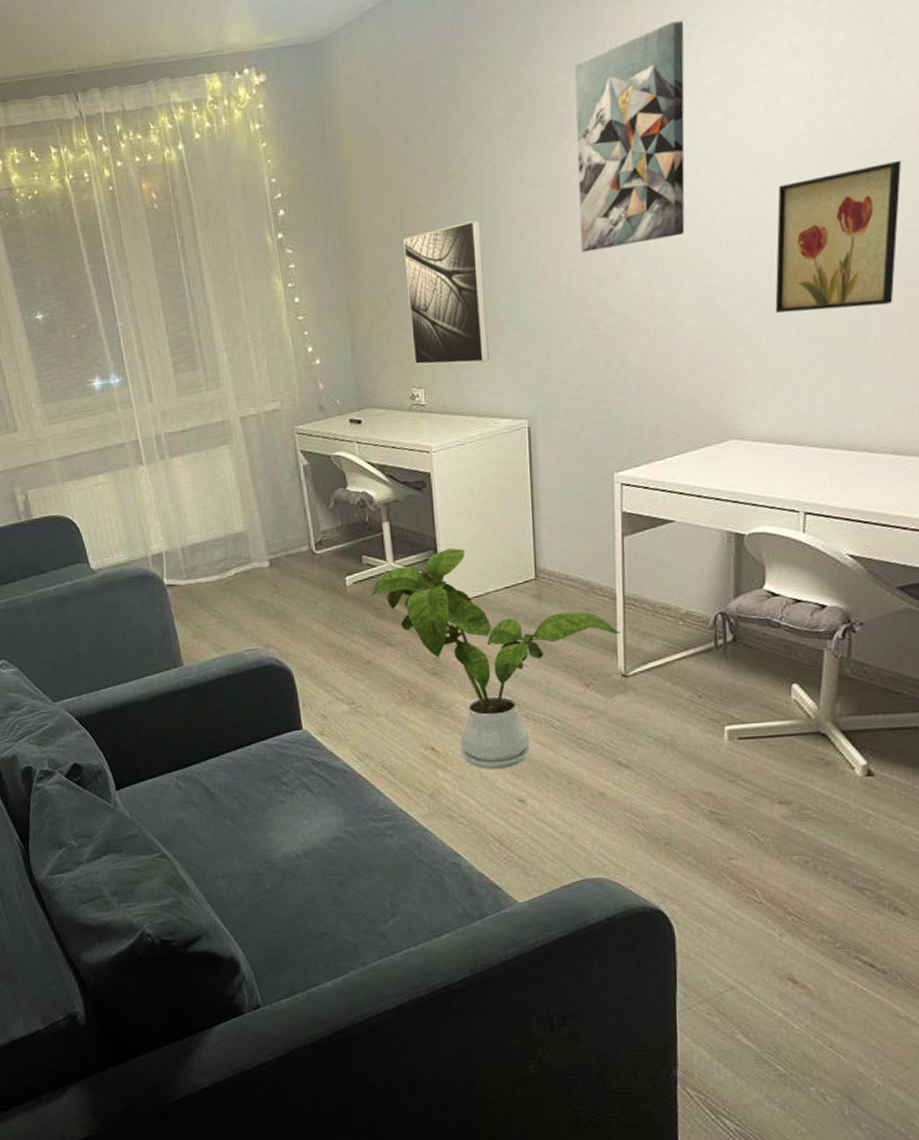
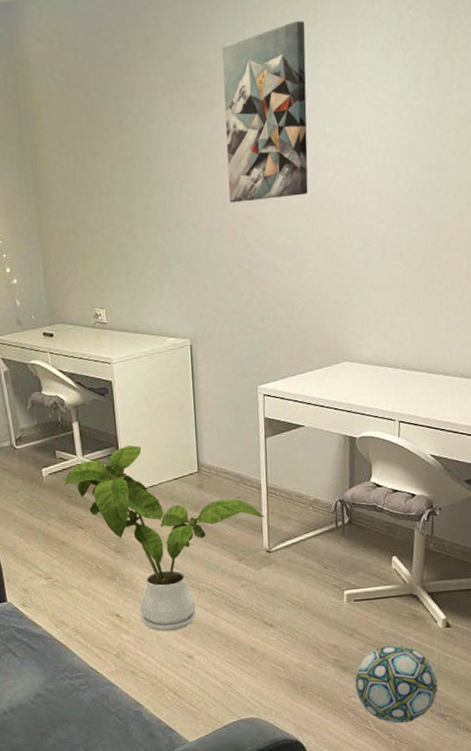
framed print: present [403,220,489,366] -> none [86,169,158,290]
ball: none [738,795,854,896] -> present [355,644,438,724]
wall art: present [775,161,901,314] -> none [375,150,462,263]

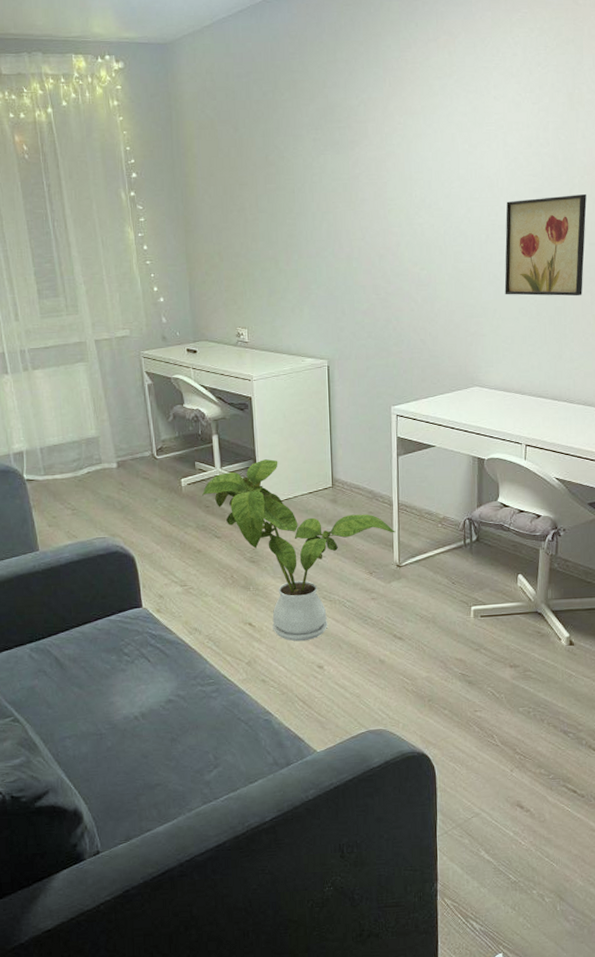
wall art: present [222,21,308,203] -> none [364,72,442,235]
ball: present [355,644,438,724] -> none [481,661,562,739]
wall art: none [375,150,462,263] -> present [504,194,587,296]

